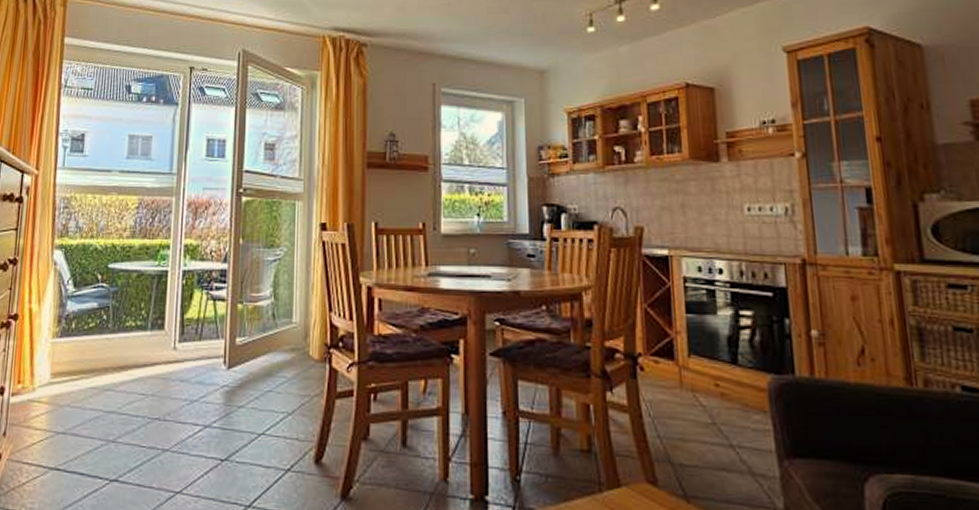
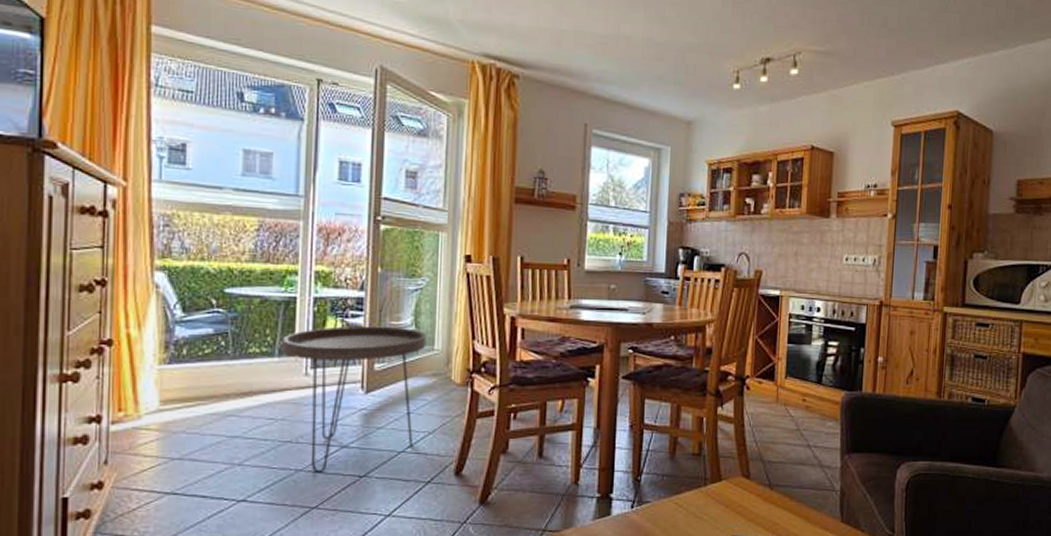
side table: none [154,298,285,454] -> present [282,325,427,473]

